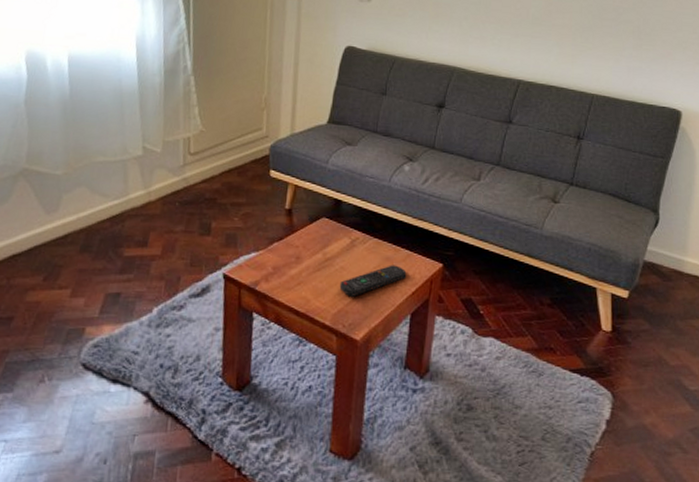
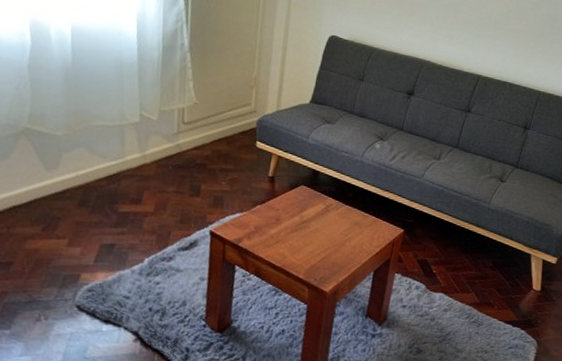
remote control: present [339,265,407,297] -> none [313,228,373,255]

